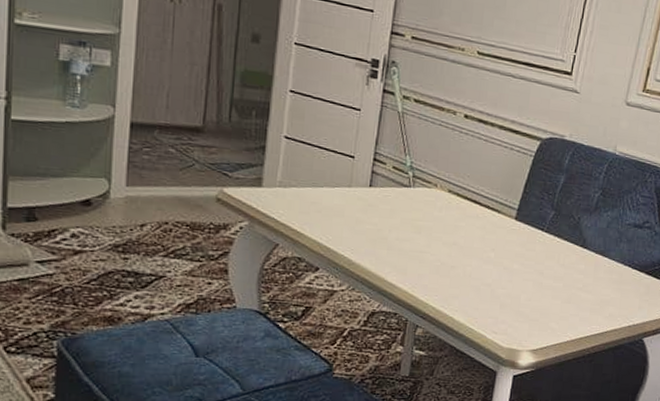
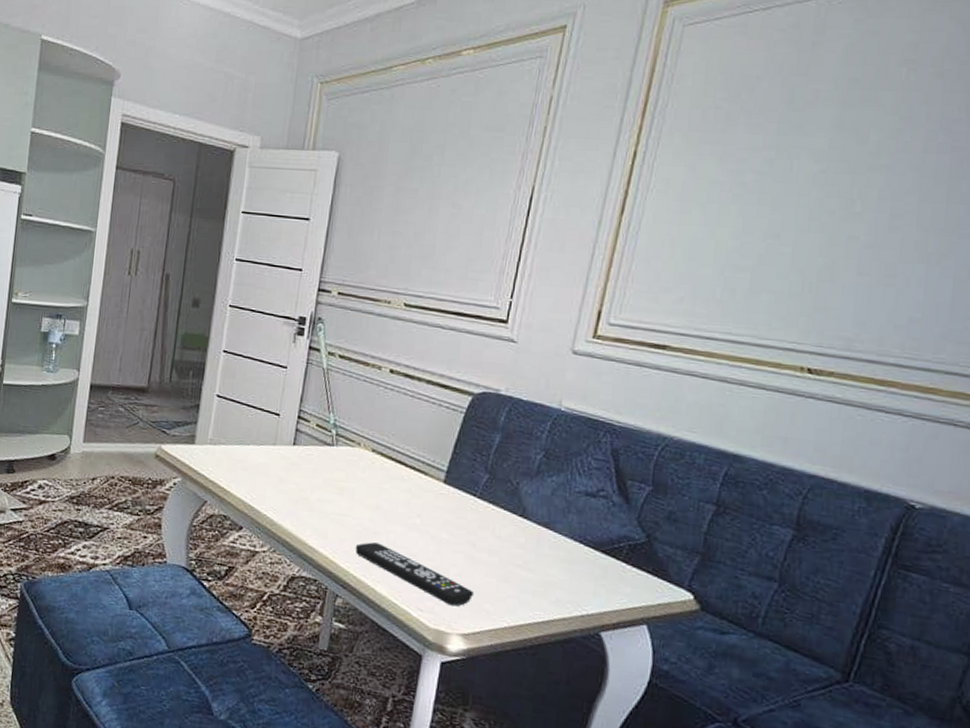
remote control: none [433,276,542,327] -> present [355,542,475,607]

